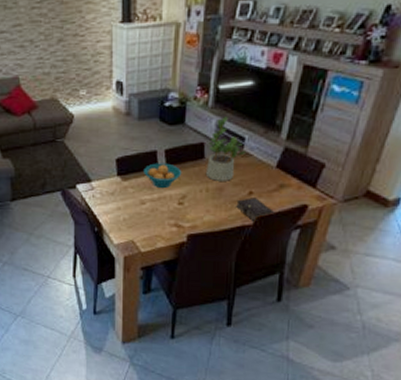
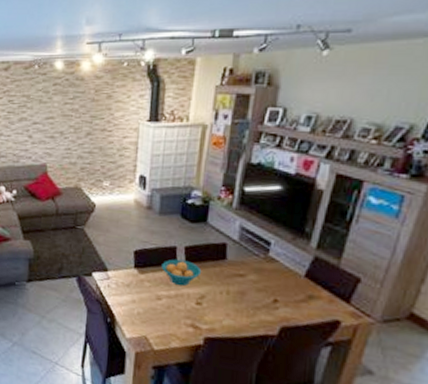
potted plant: present [205,117,247,181] -> none [226,219,272,286]
book: present [236,198,275,221] -> none [259,305,303,332]

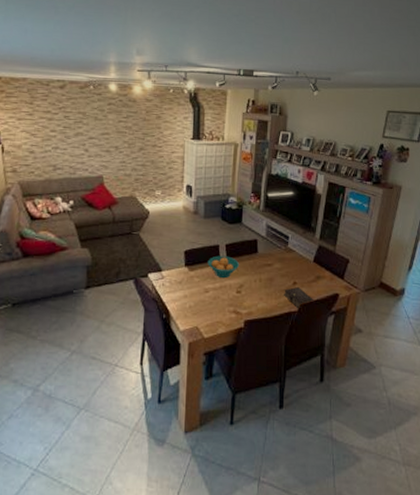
book: none [259,305,303,332] -> present [284,287,314,308]

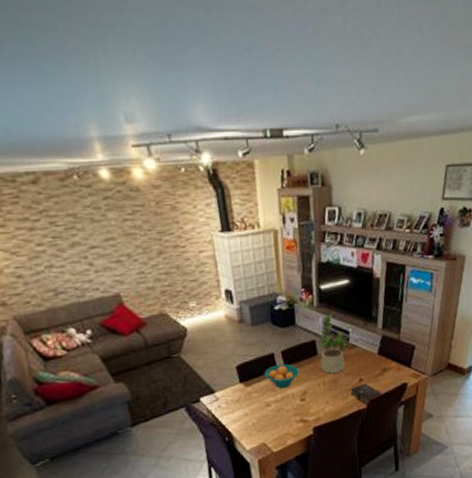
potted plant: none [258,219,291,273] -> present [319,314,353,374]

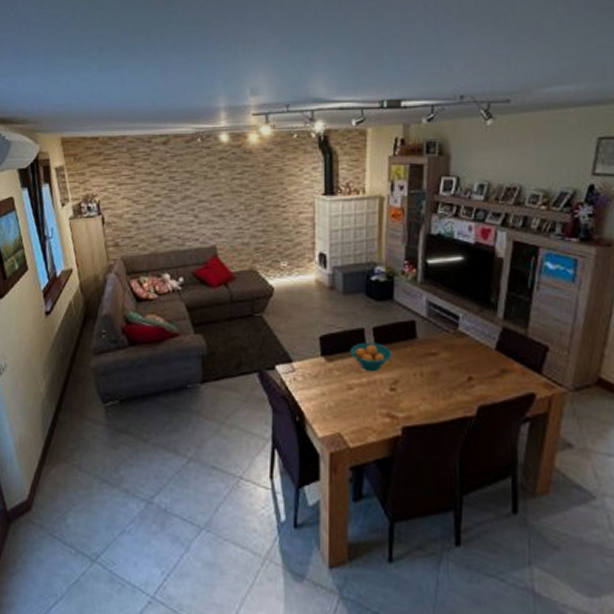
potted plant: present [319,314,353,374] -> none [418,293,462,364]
book: present [350,383,383,405] -> none [455,384,500,412]

